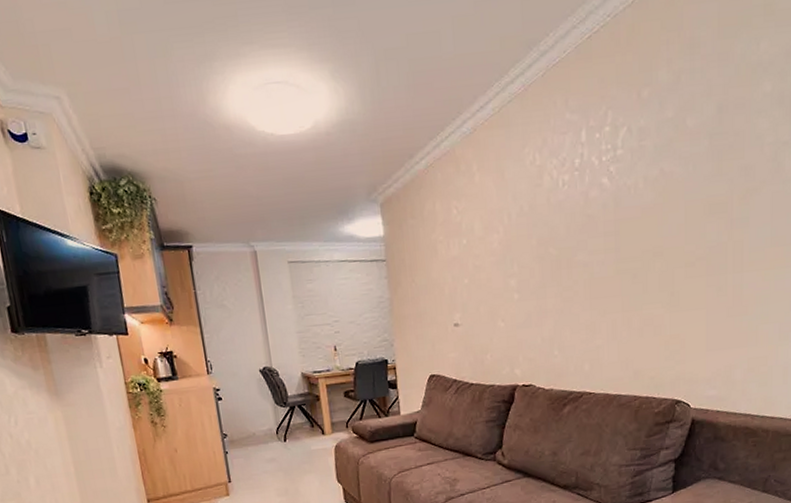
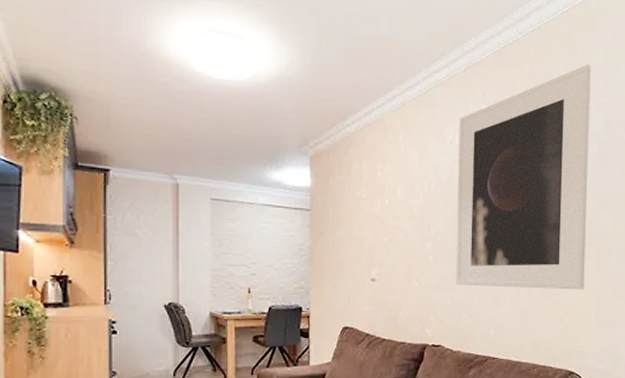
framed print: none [539,38,701,321] -> present [455,64,591,290]

